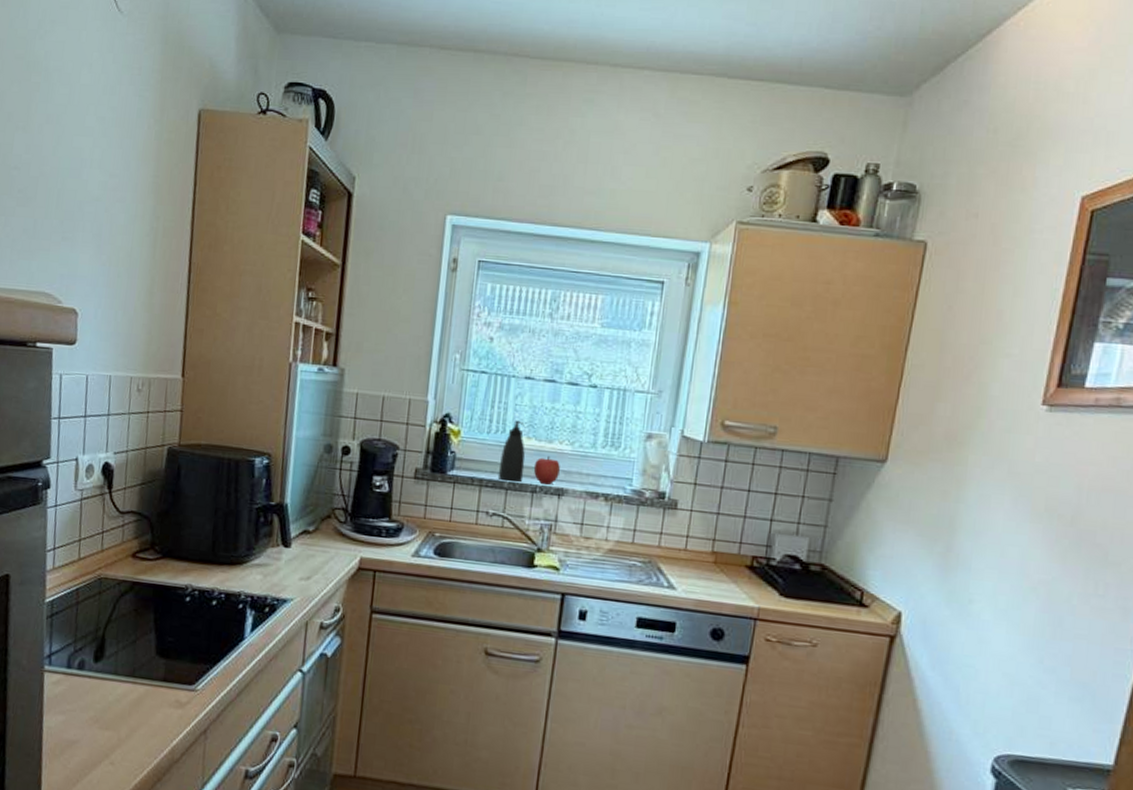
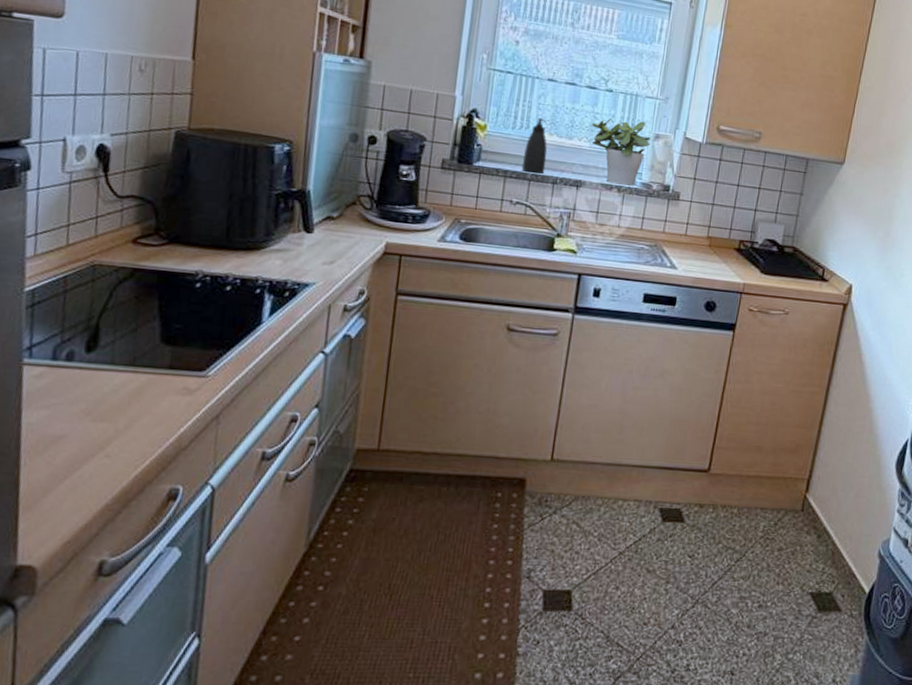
fruit: present [533,455,561,486] -> none [554,150,580,178]
potted plant: none [574,417,642,494] -> present [592,118,651,186]

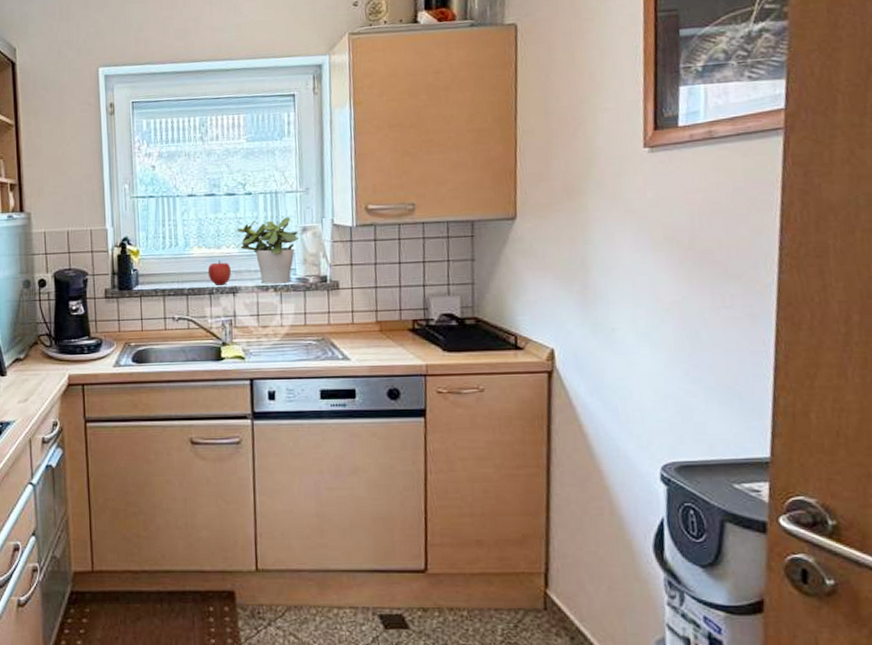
soap dispenser: present [522,118,547,175] -> none [177,233,200,289]
fruit: none [554,150,580,178] -> present [207,260,232,287]

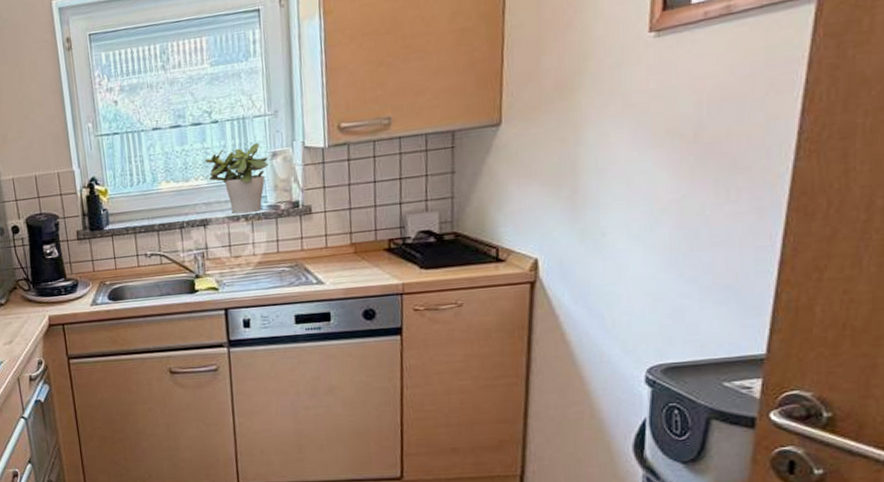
fruit: present [207,260,232,287] -> none [177,193,202,220]

